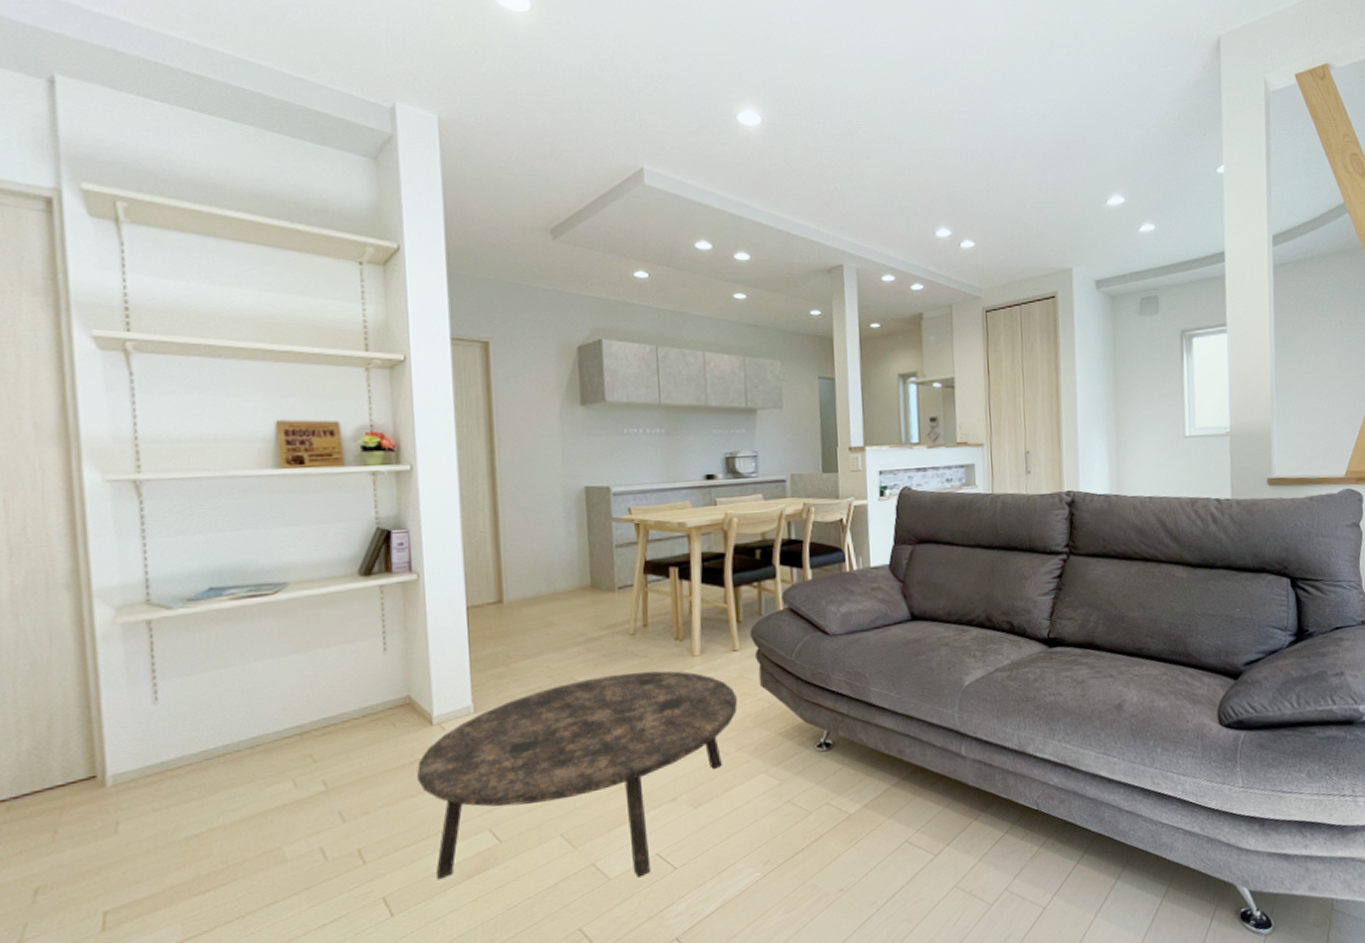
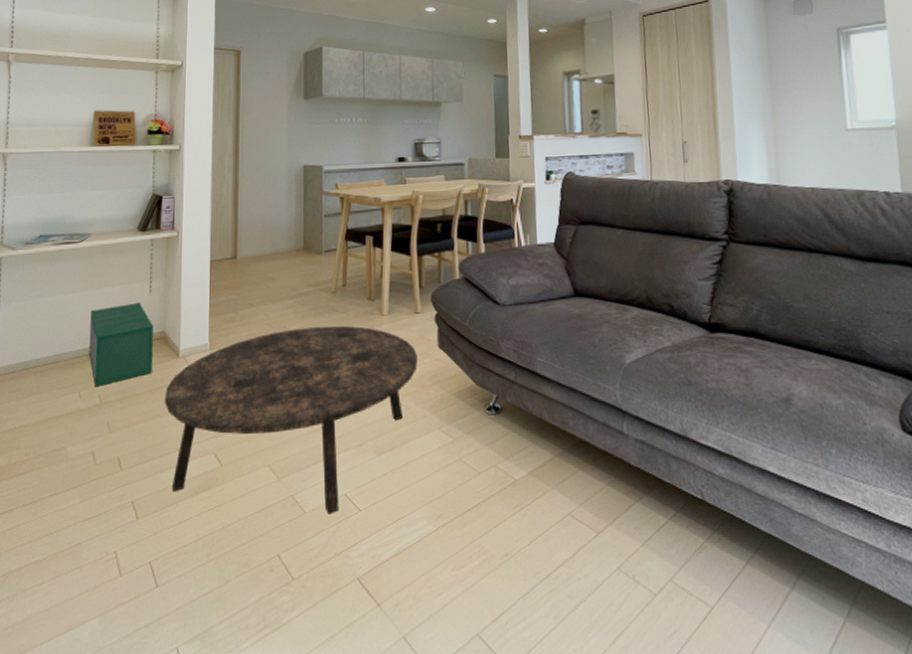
storage bin: none [300,664,396,772] -> present [89,302,154,387]

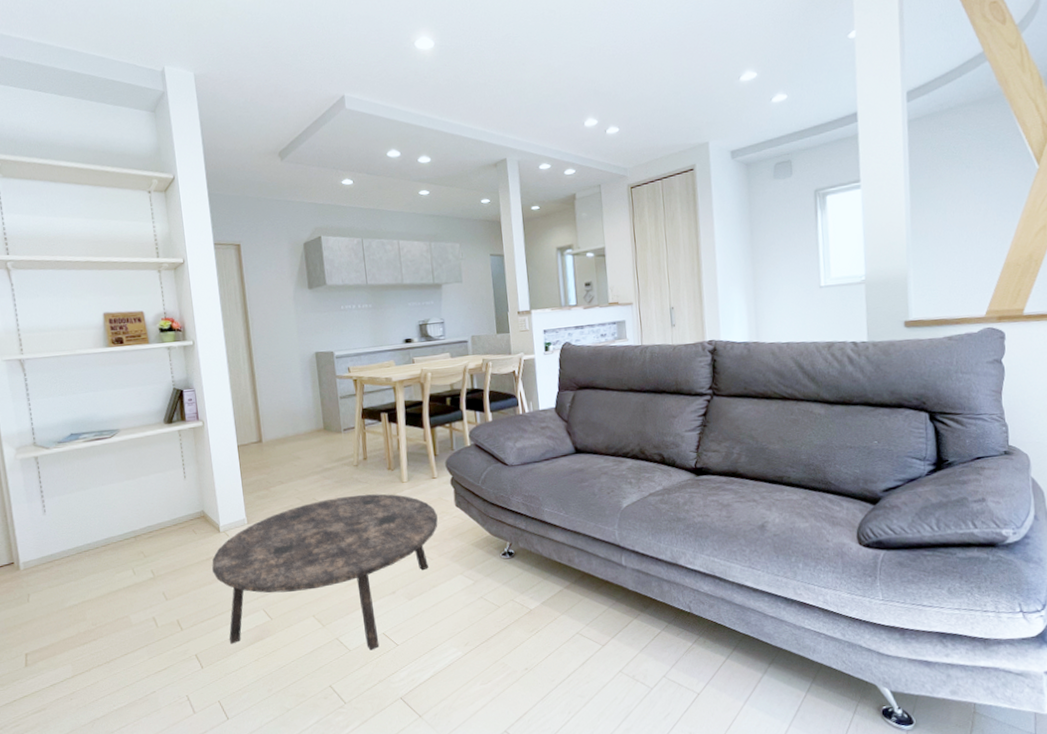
storage bin: present [89,302,154,387] -> none [131,487,197,564]

